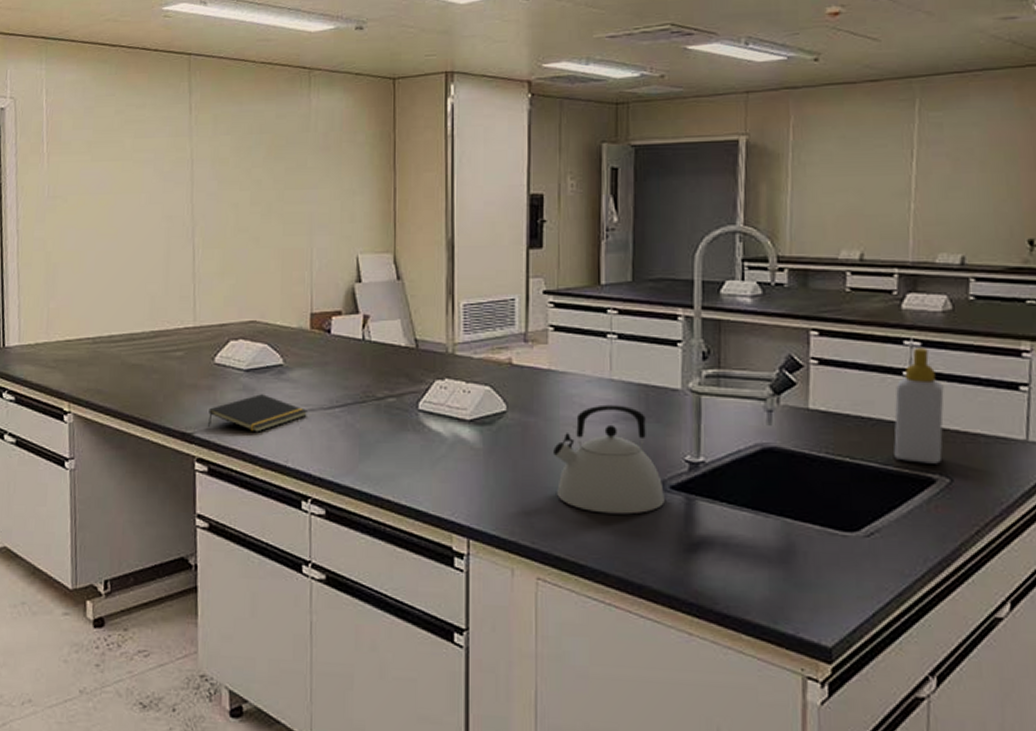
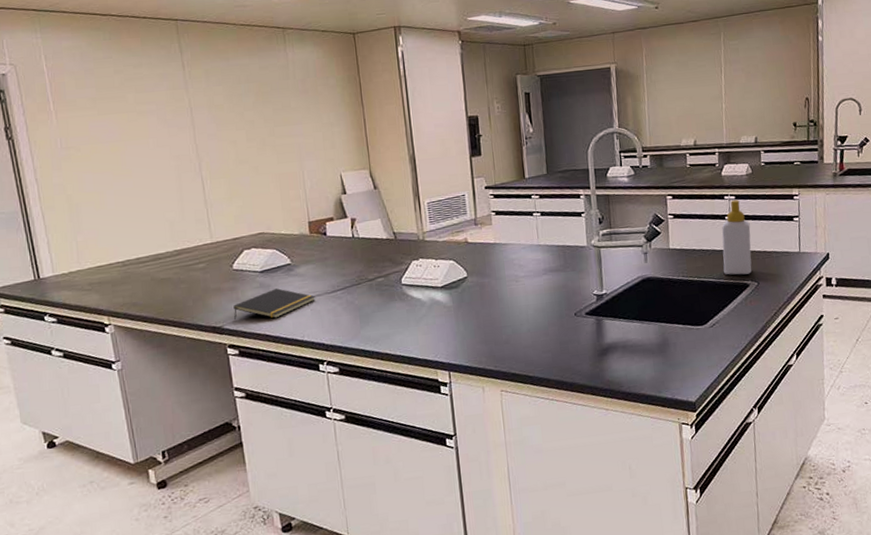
kettle: present [553,404,664,515] -> none [503,262,583,339]

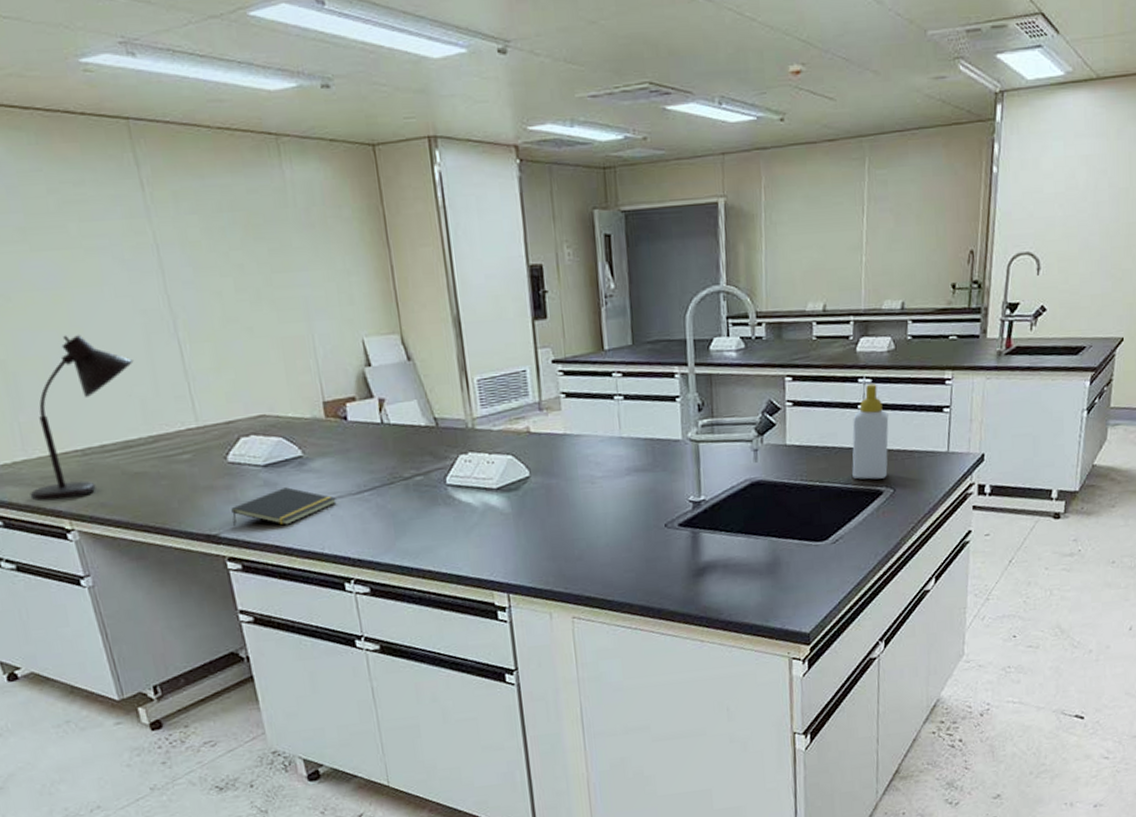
desk lamp: none [79,175,167,303] -> present [30,335,134,502]

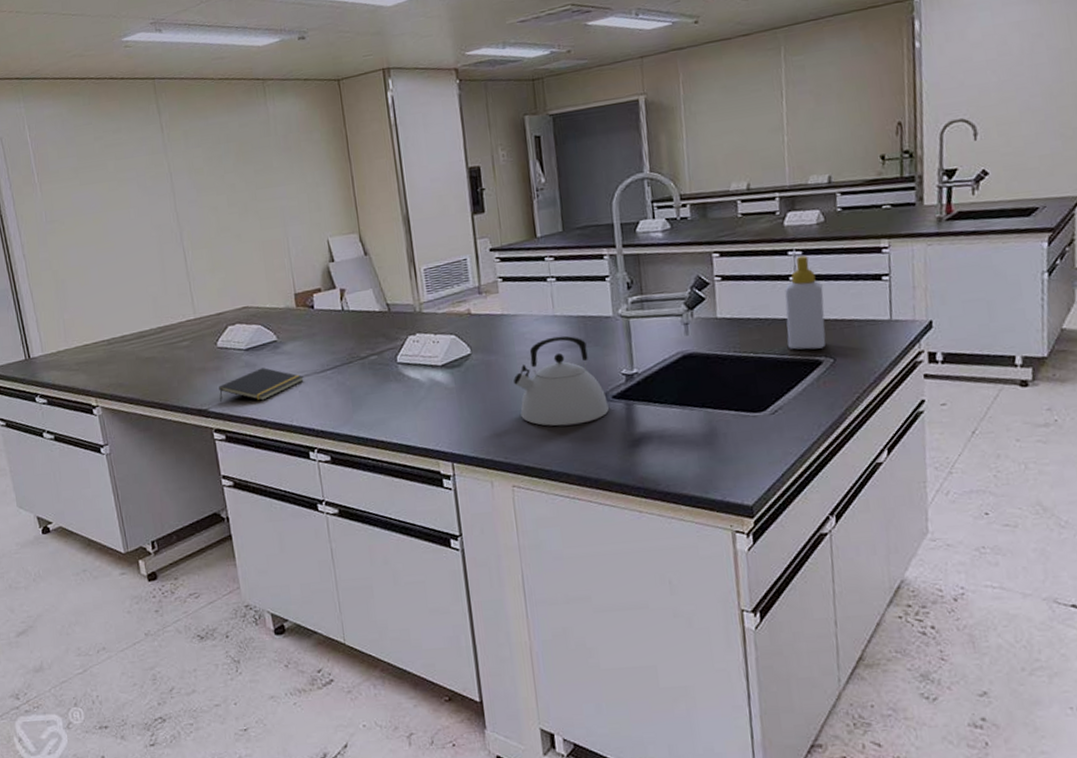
desk lamp: present [30,335,134,502] -> none [68,248,149,383]
kettle: none [576,459,675,555] -> present [514,335,609,427]

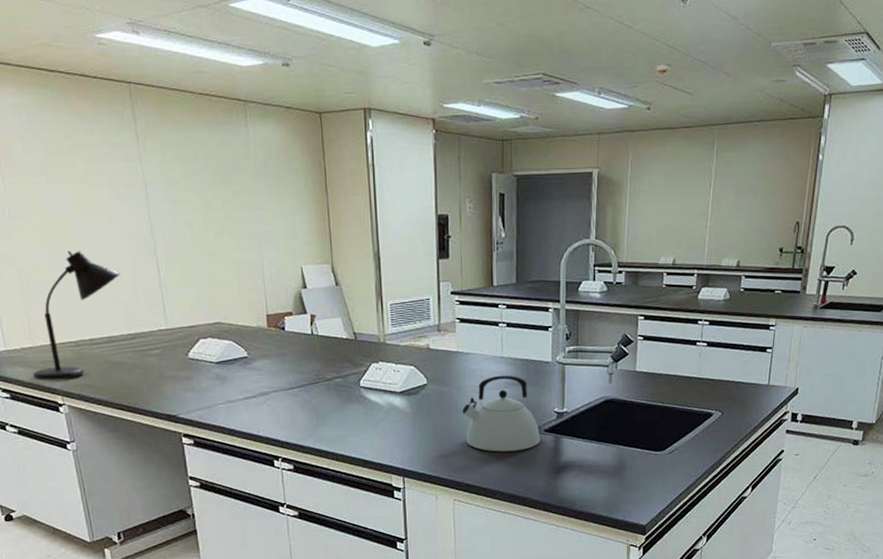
desk lamp: none [68,248,149,383] -> present [33,250,121,381]
notepad: present [219,368,304,402] -> none [189,381,272,411]
soap bottle: present [785,256,826,350] -> none [689,326,721,404]

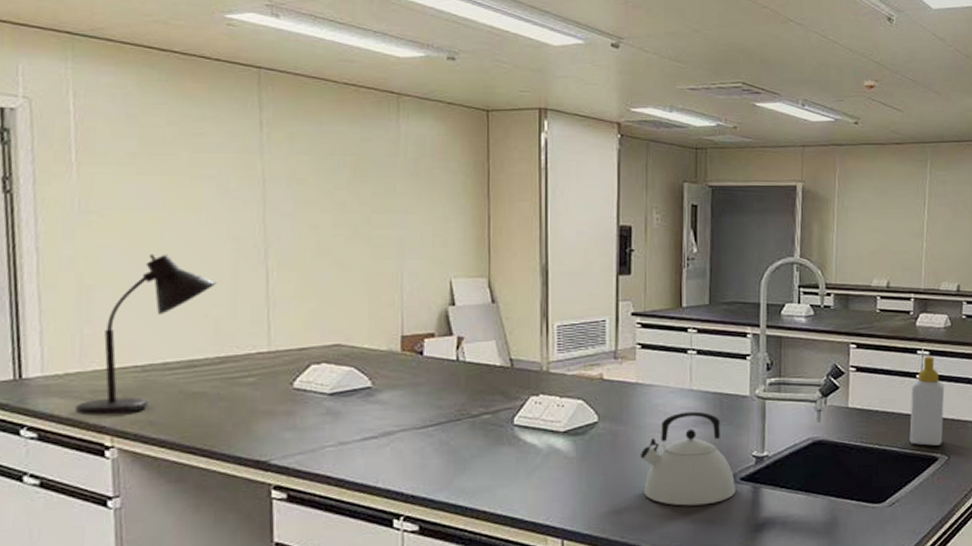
soap bottle: none [689,326,721,404] -> present [909,356,945,446]

